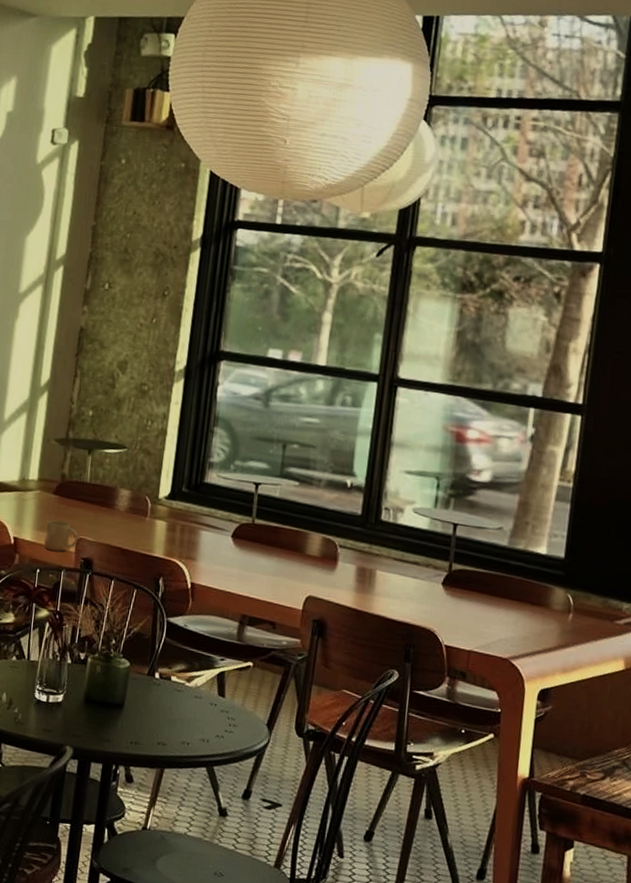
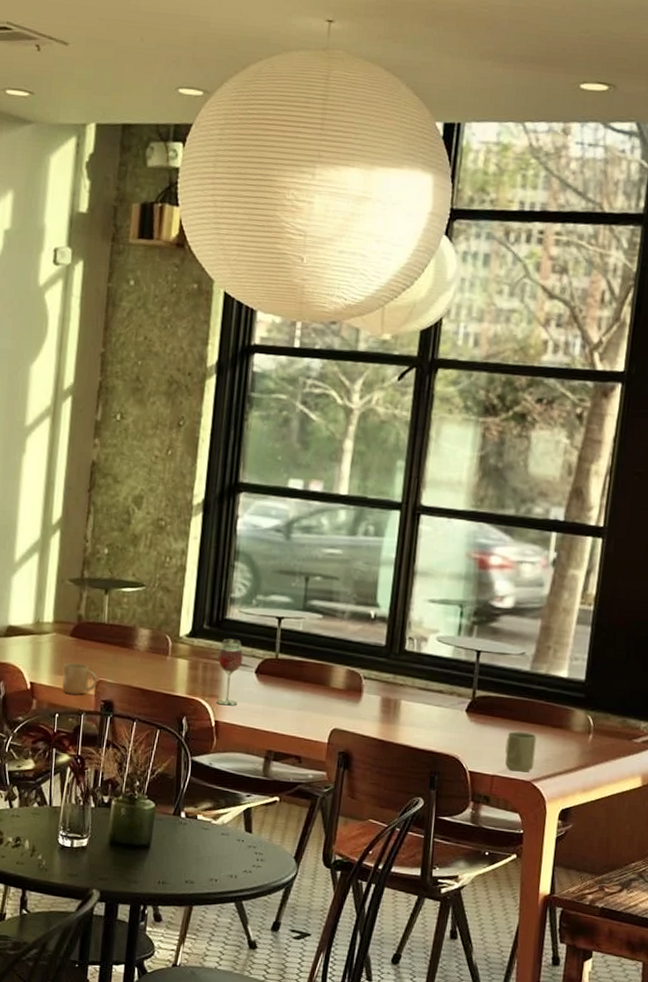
wineglass: none [193,502,221,569] -> present [217,638,244,706]
cup: none [482,607,515,649] -> present [505,731,537,772]

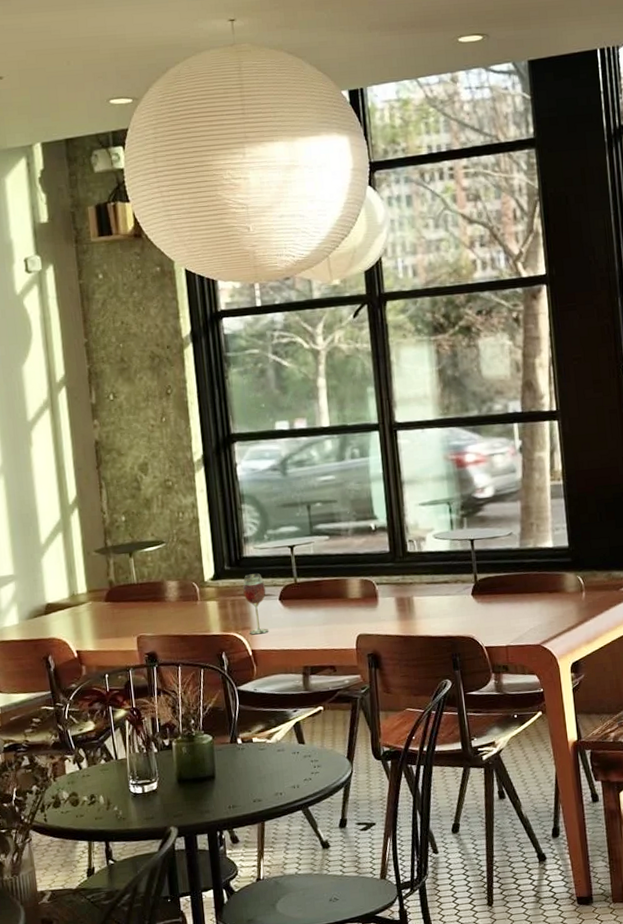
mug: present [62,663,98,695] -> none [104,624,139,654]
cup: present [505,731,537,772] -> none [512,602,541,639]

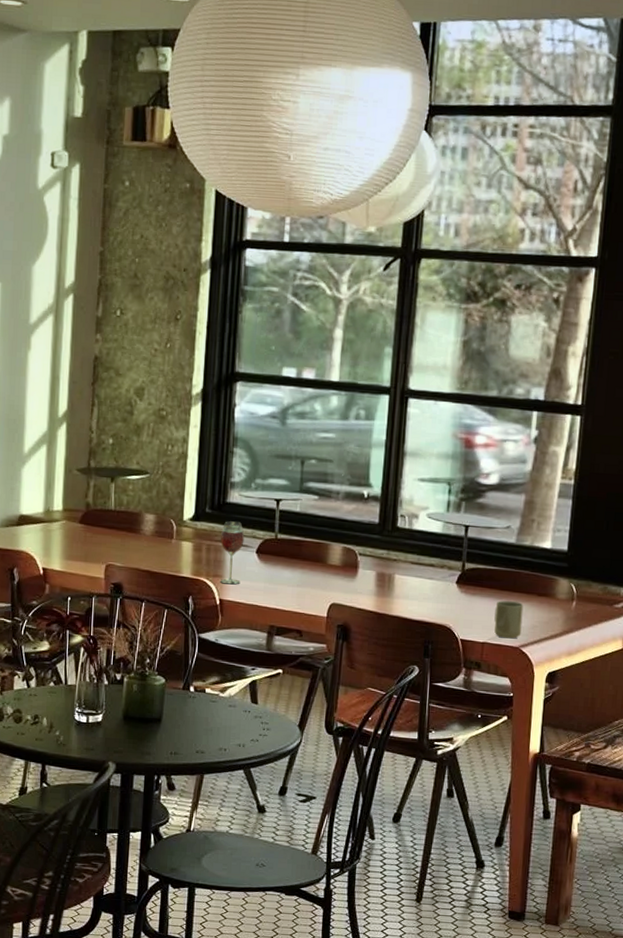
cup: none [512,602,541,639] -> present [494,601,524,639]

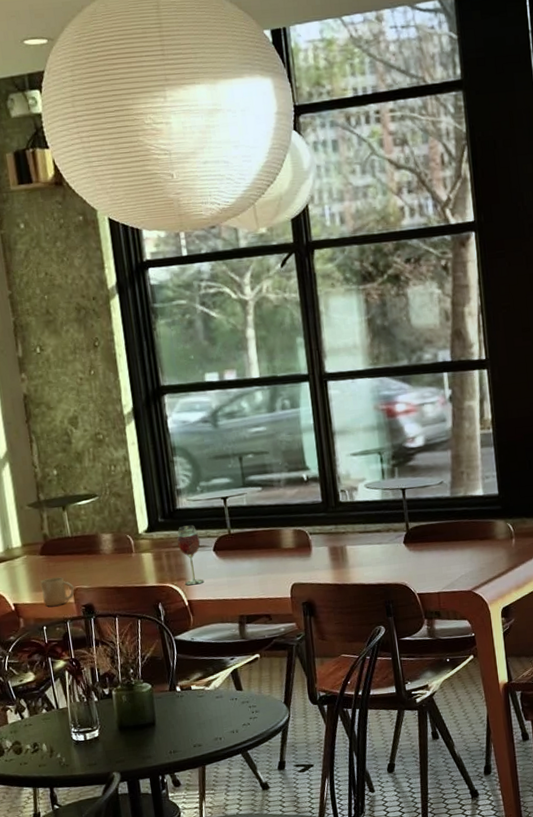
mug: none [73,548,108,579] -> present [40,577,75,607]
cup: present [494,601,524,639] -> none [443,549,472,585]

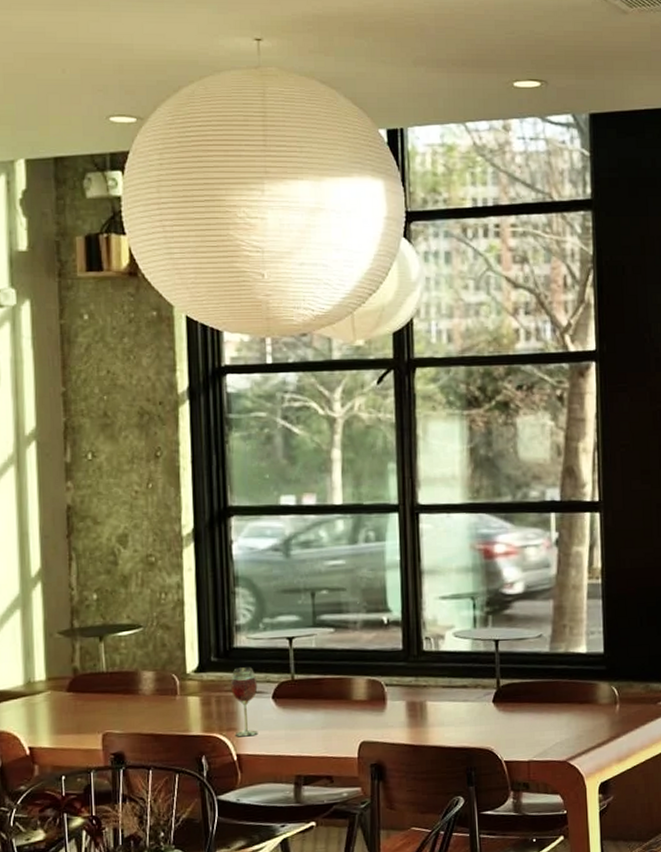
mug: present [40,577,75,607] -> none [64,719,105,753]

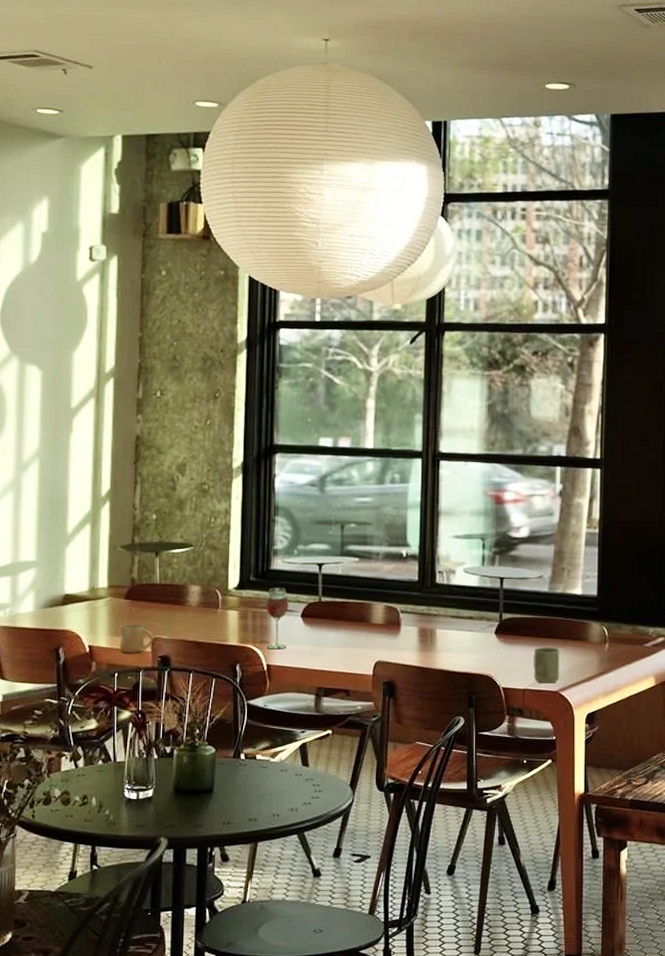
mug: none [64,719,105,753] -> present [120,624,154,653]
cup: none [537,713,567,754] -> present [533,648,560,684]

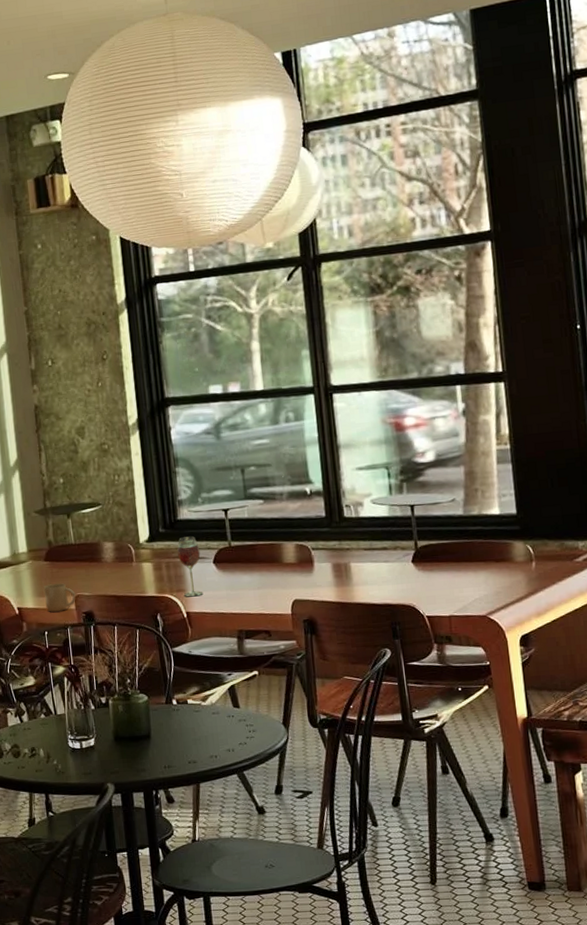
cup: present [533,648,560,684] -> none [455,571,486,609]

